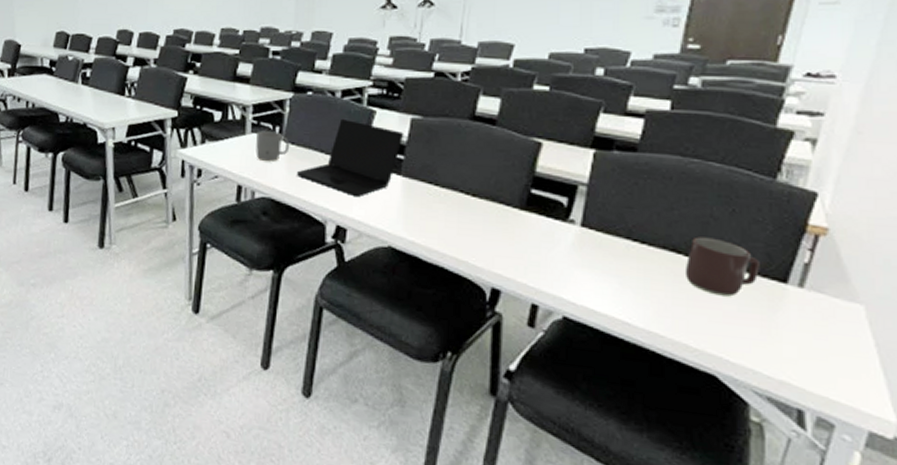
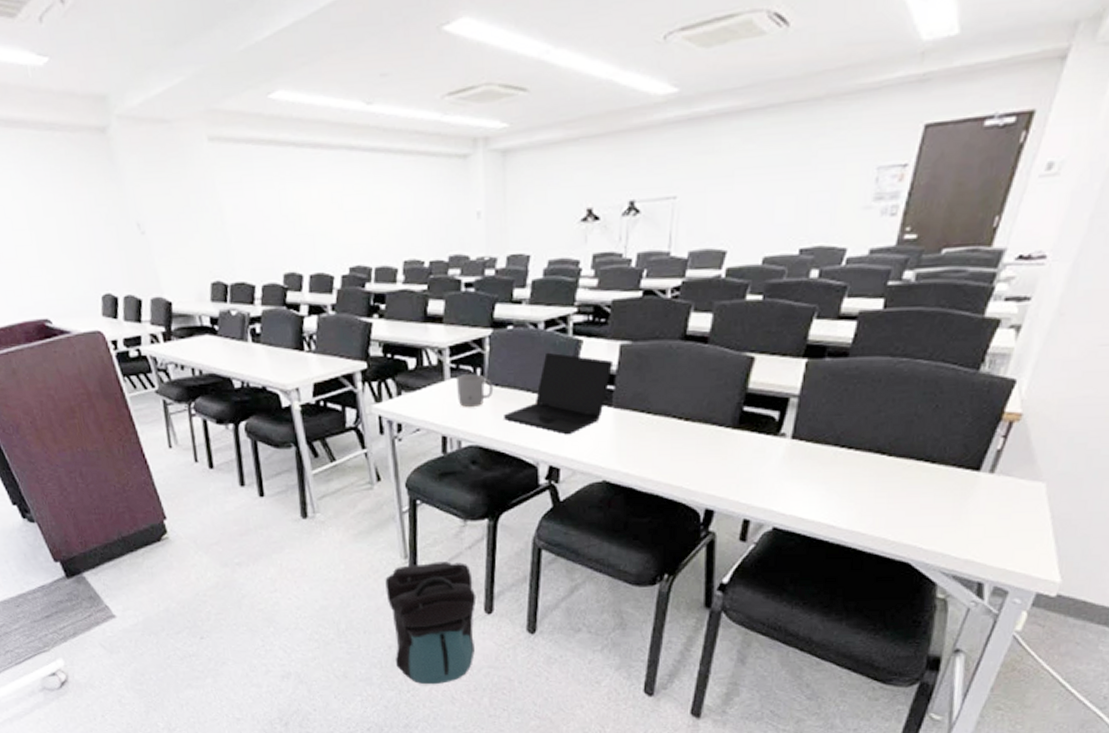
backpack: none [166,307,254,440] -> present [385,561,477,685]
mug: present [684,236,760,297] -> none [887,435,957,490]

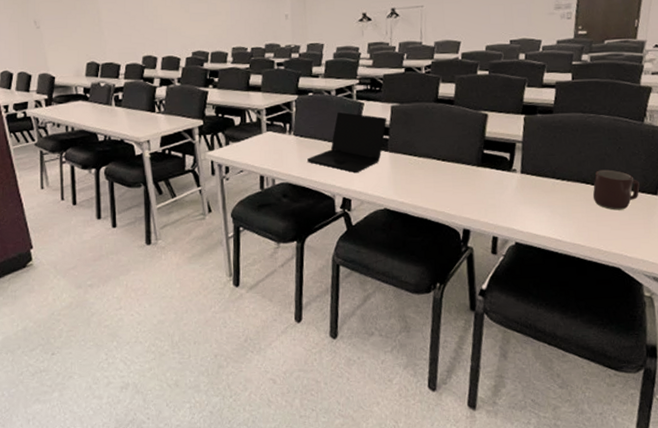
backpack: present [385,561,477,685] -> none [213,278,288,390]
mug: present [457,374,494,407] -> none [271,128,299,153]
mug: none [887,435,957,490] -> present [592,169,640,211]

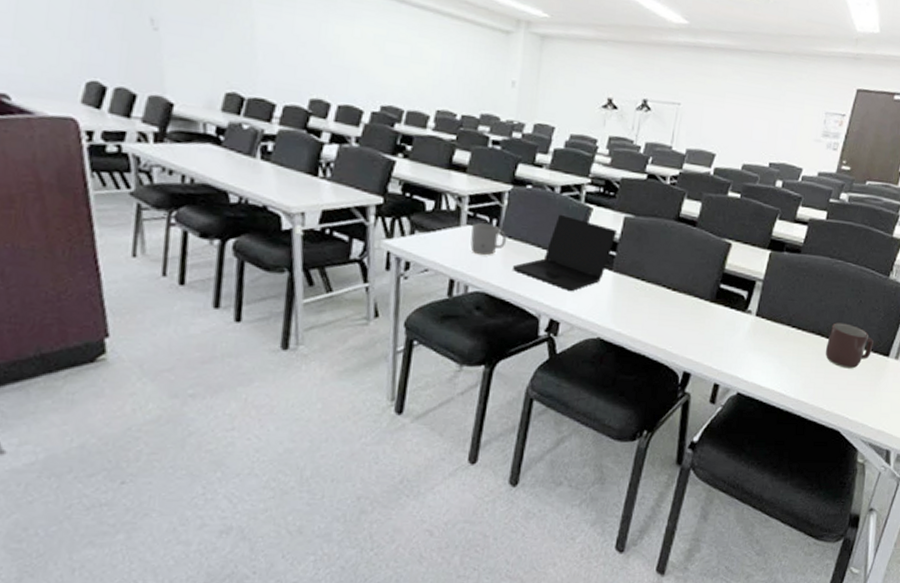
mug: none [271,128,299,153] -> present [470,223,507,255]

